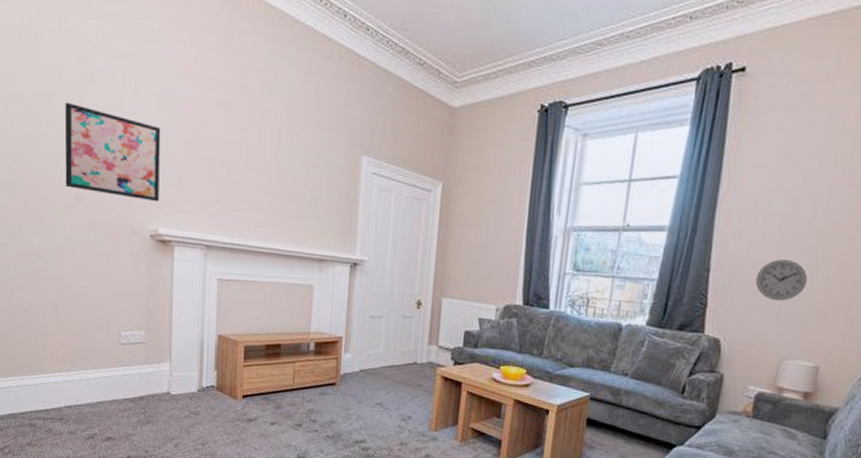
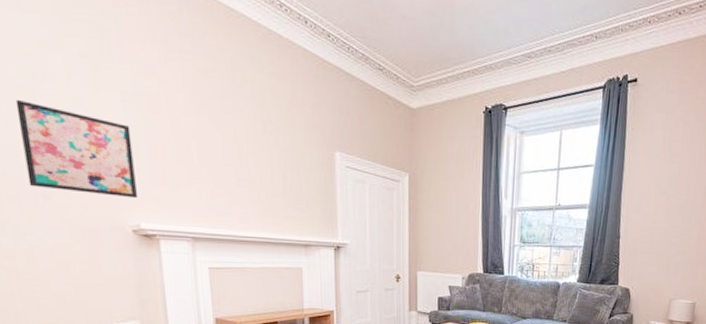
wall clock: present [755,259,807,302] -> none [651,226,685,258]

